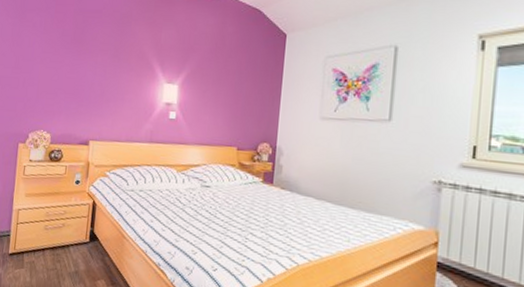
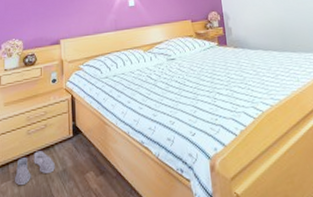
slippers: none [27,247,68,276] -> present [14,151,55,186]

